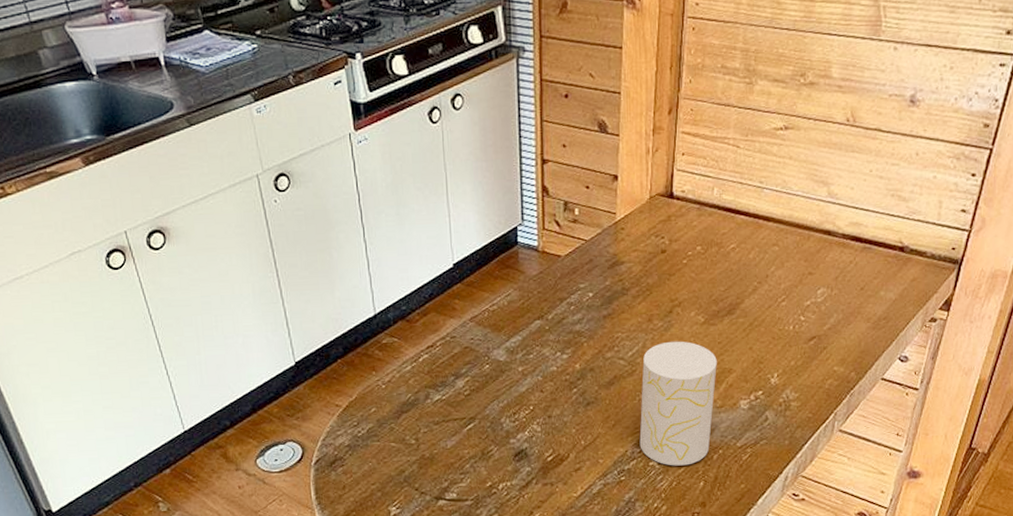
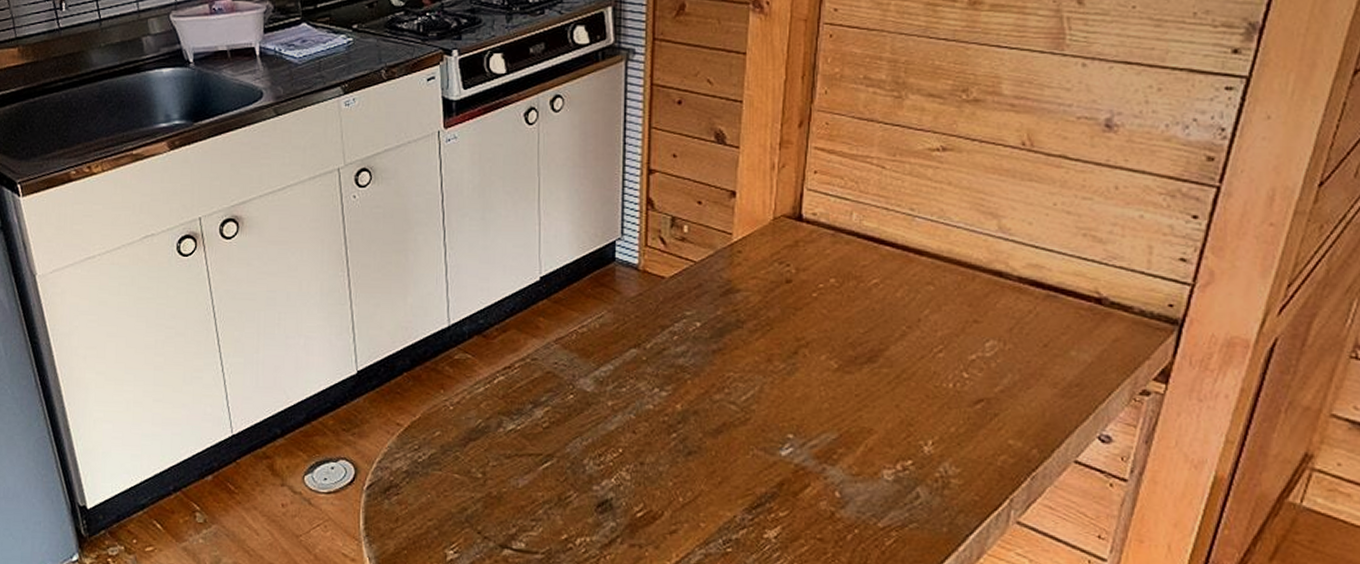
cup: present [639,341,717,466] -> none [752,388,853,544]

